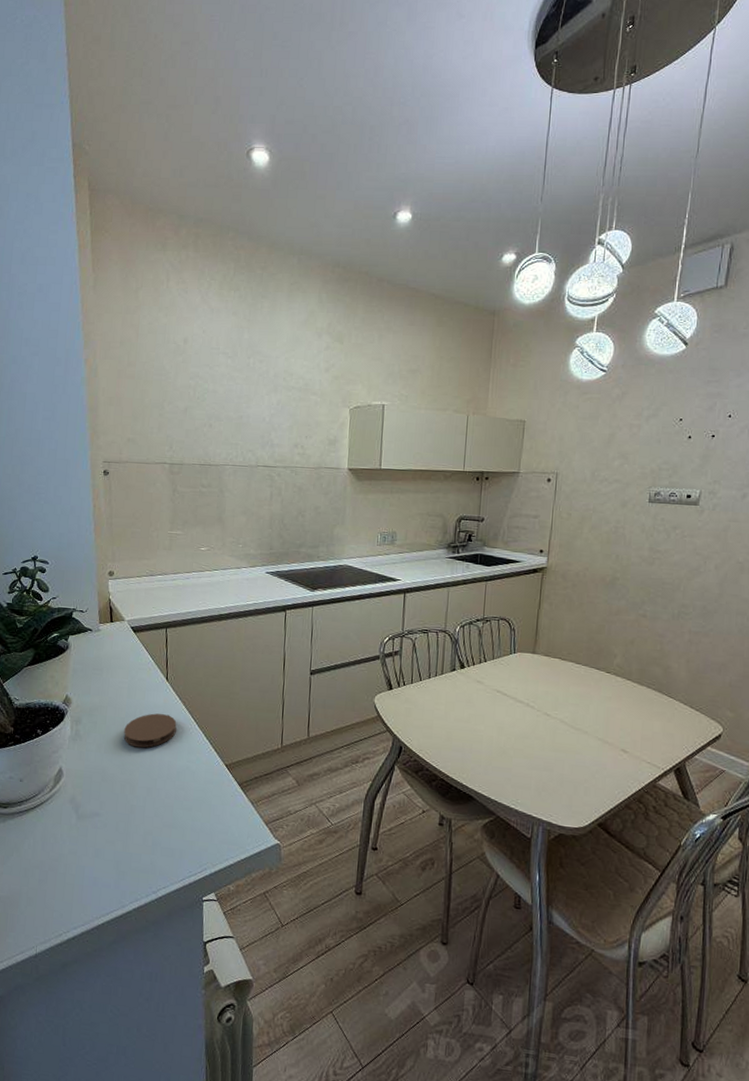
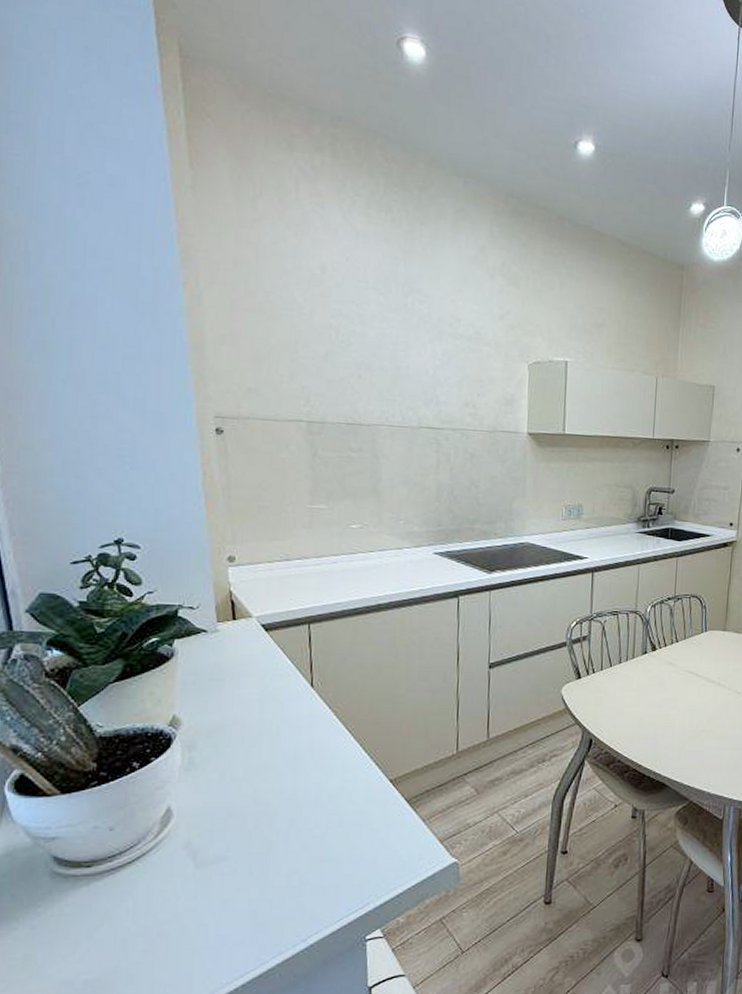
coaster: present [124,713,177,748] -> none [256,728,328,771]

